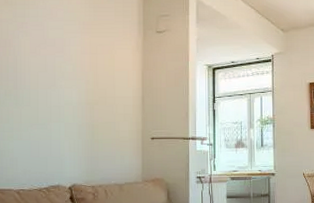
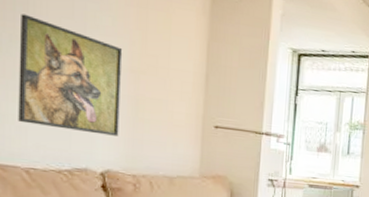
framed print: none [11,74,81,157] -> present [18,13,123,136]

